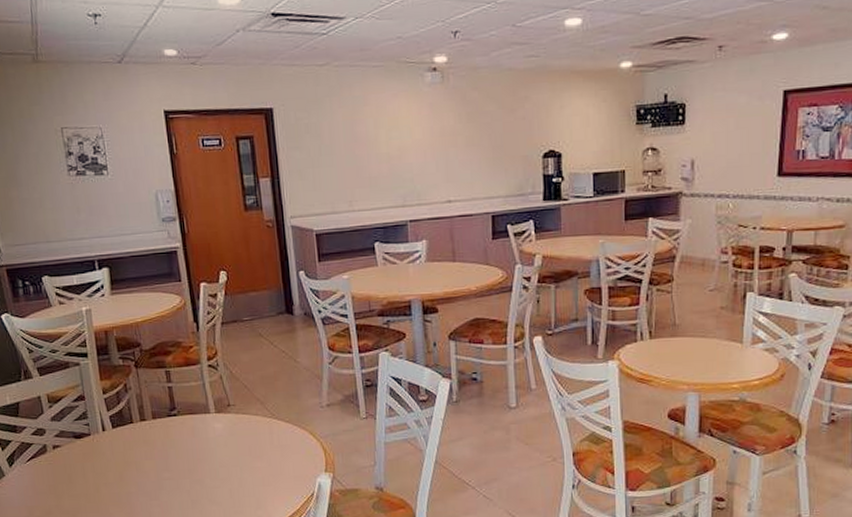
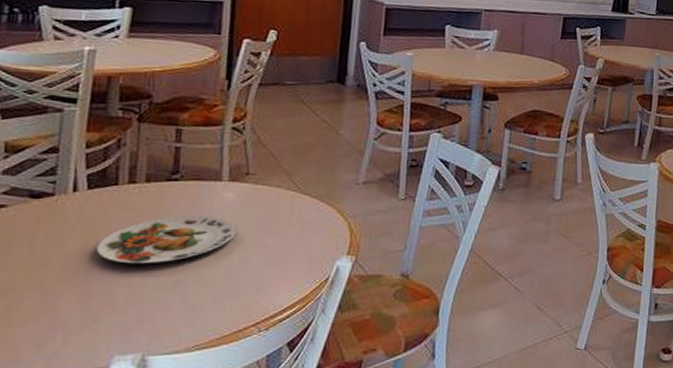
plate: none [130,445,231,488] -> present [96,216,237,264]

